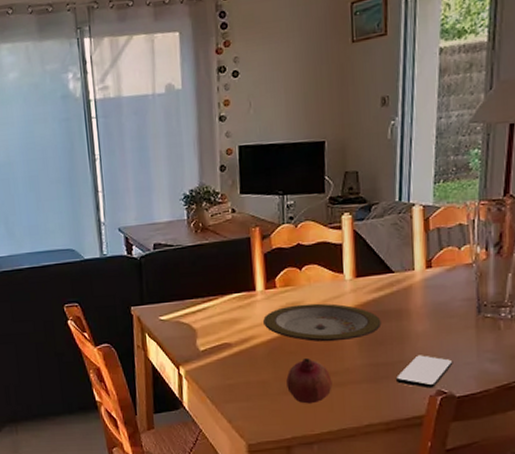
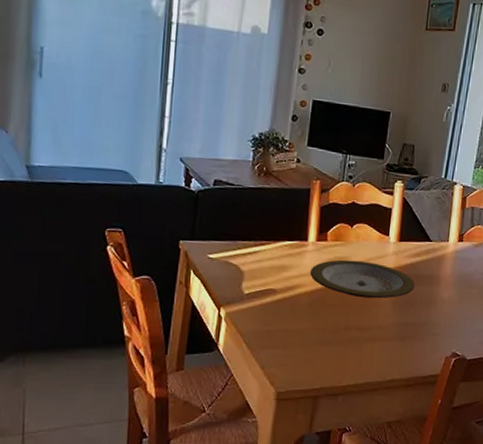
fruit: present [286,358,332,404] -> none [322,312,365,356]
smartphone: present [395,355,453,389] -> none [419,319,469,350]

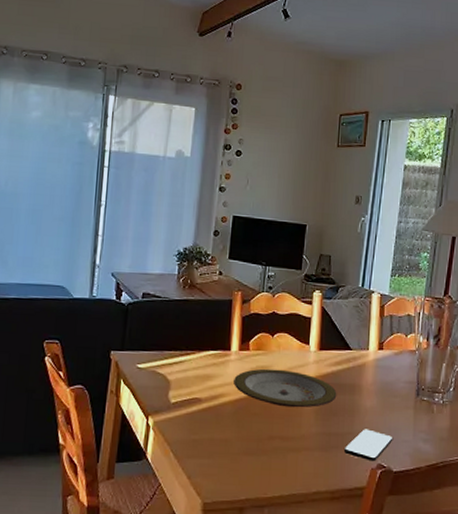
smartphone: none [419,319,469,350] -> present [343,429,393,462]

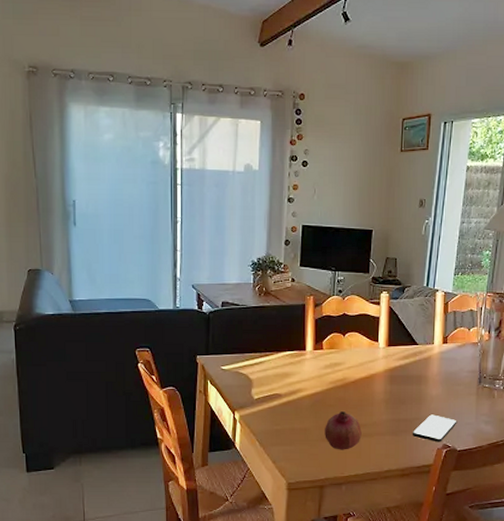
plate: present [234,368,337,408] -> none [310,365,405,399]
fruit: none [247,421,289,467] -> present [325,411,362,450]

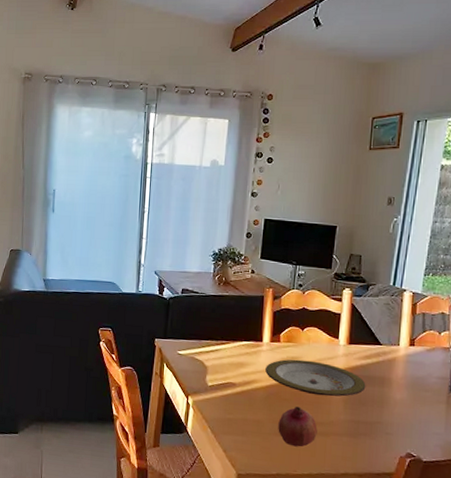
plate: none [310,365,405,399] -> present [265,359,366,397]
smartphone: present [412,414,457,443] -> none [372,419,424,451]

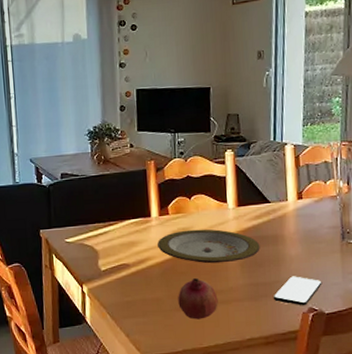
smartphone: none [372,419,424,451] -> present [273,276,322,306]

